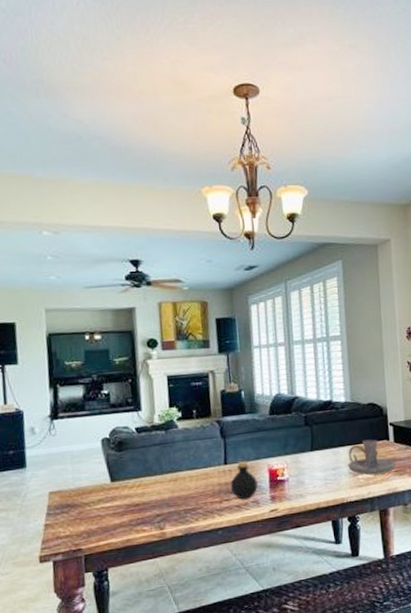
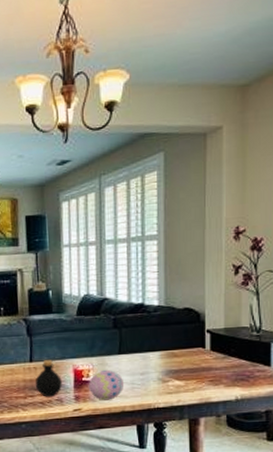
decorative egg: none [283,467,318,499] -> present [88,369,125,401]
candle holder: present [348,439,396,475] -> none [157,346,211,383]

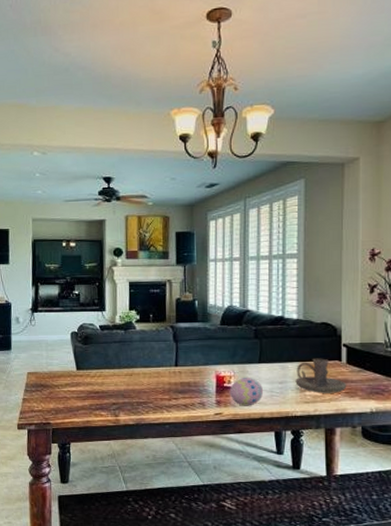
bottle: present [35,360,62,397] -> none [179,365,205,400]
candle holder: none [157,346,211,383] -> present [295,358,347,393]

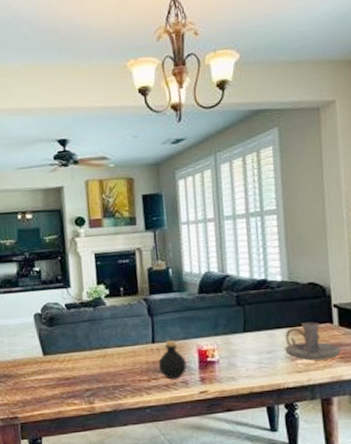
bottle: none [179,365,205,400] -> present [158,340,187,380]
decorative egg: present [229,377,264,406] -> none [213,348,252,382]

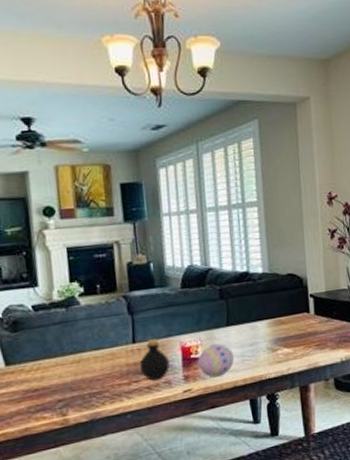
decorative egg: none [213,348,252,382] -> present [197,343,235,377]
candle holder: present [285,322,341,361] -> none [266,312,317,350]

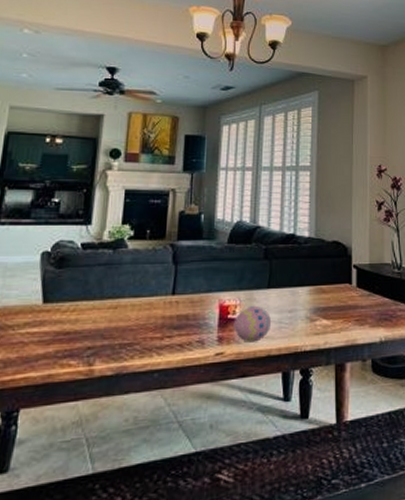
bottle: present [139,339,170,381] -> none [175,293,205,338]

